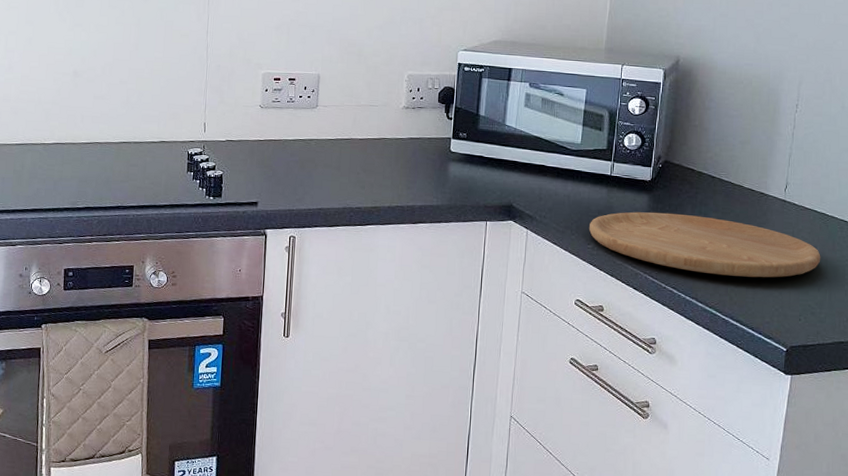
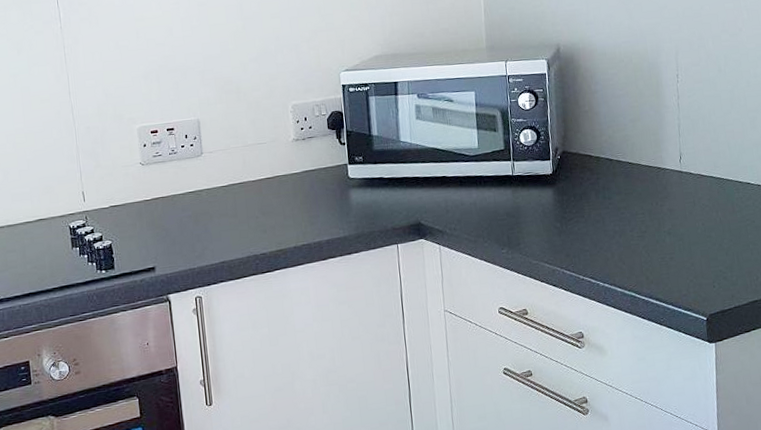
cutting board: present [588,212,821,278] -> none [499,200,724,258]

